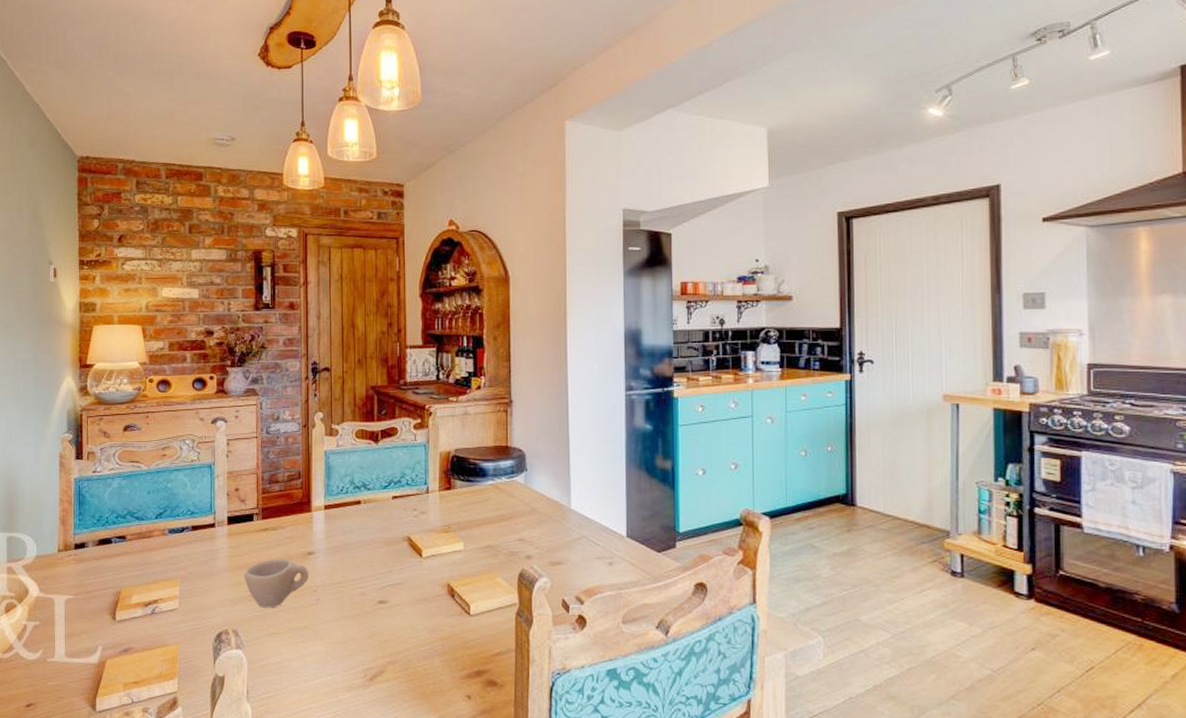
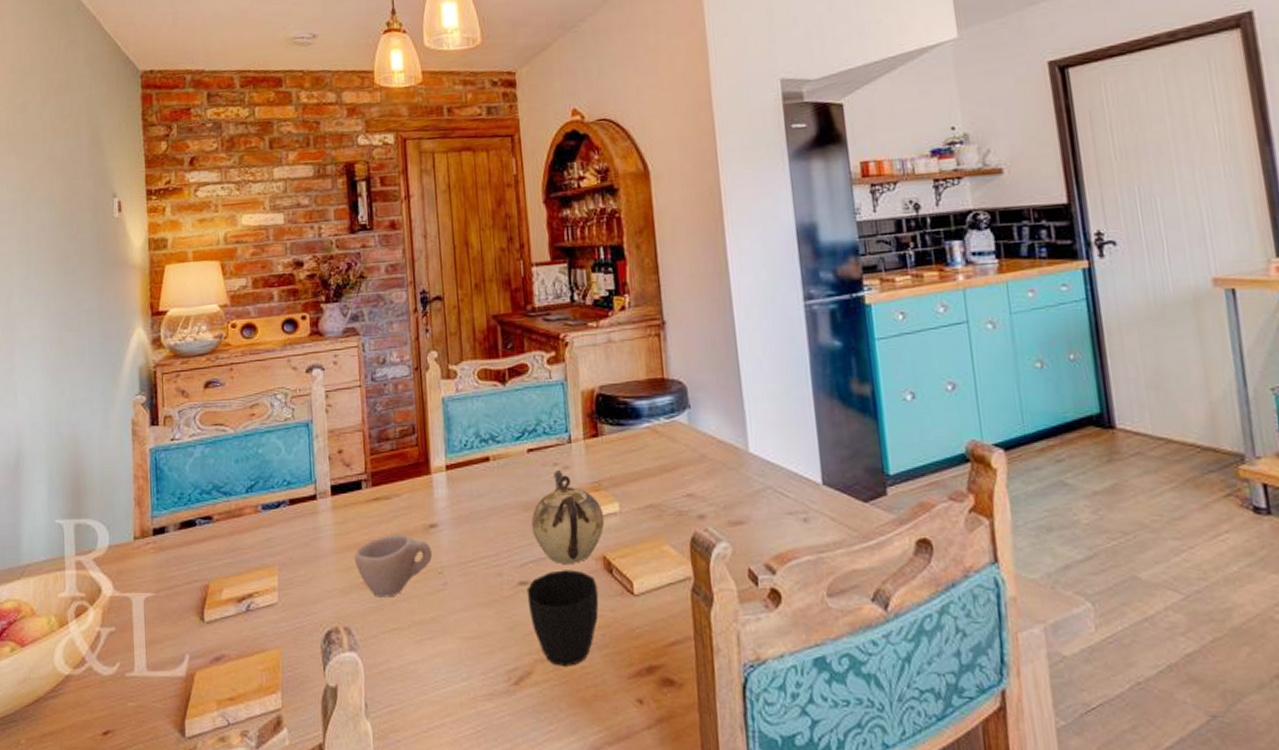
cup: none [384,593,442,668] -> present [526,570,599,666]
teapot: none [392,515,451,588] -> present [531,470,605,564]

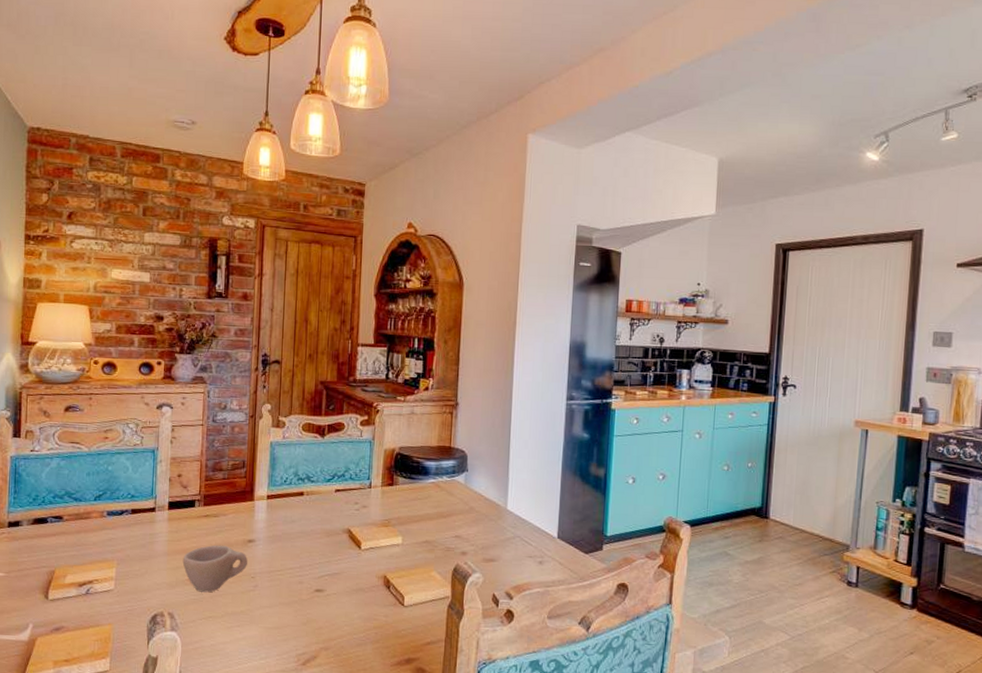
cup: present [526,570,599,666] -> none [320,583,377,654]
teapot: present [531,470,605,564] -> none [331,508,389,579]

